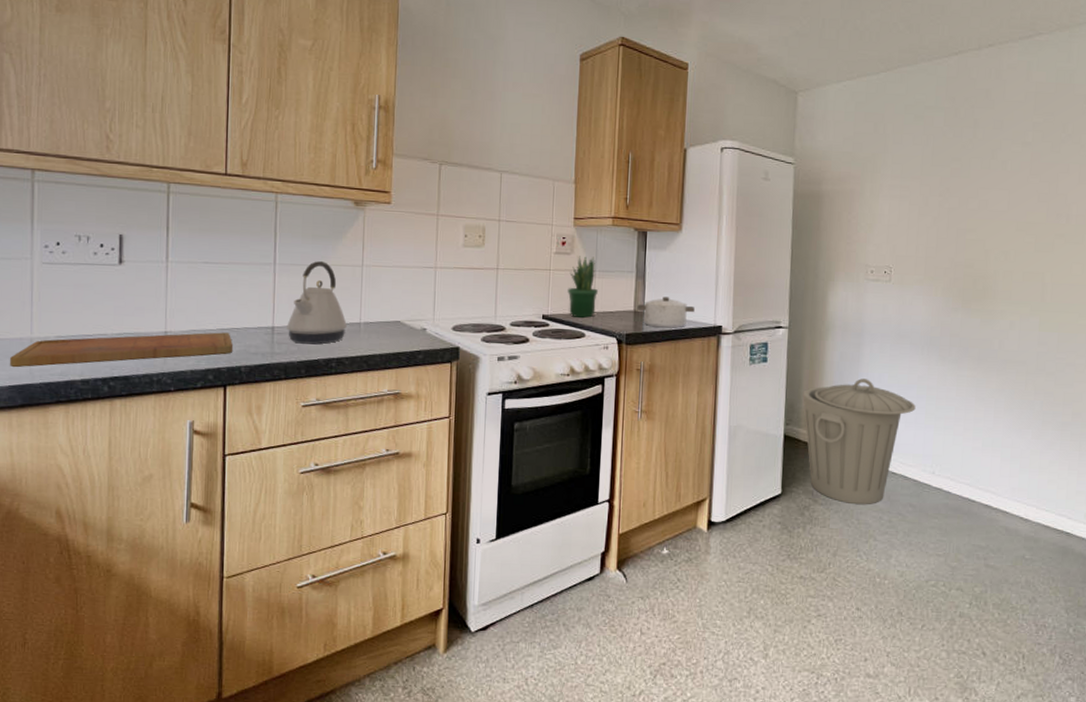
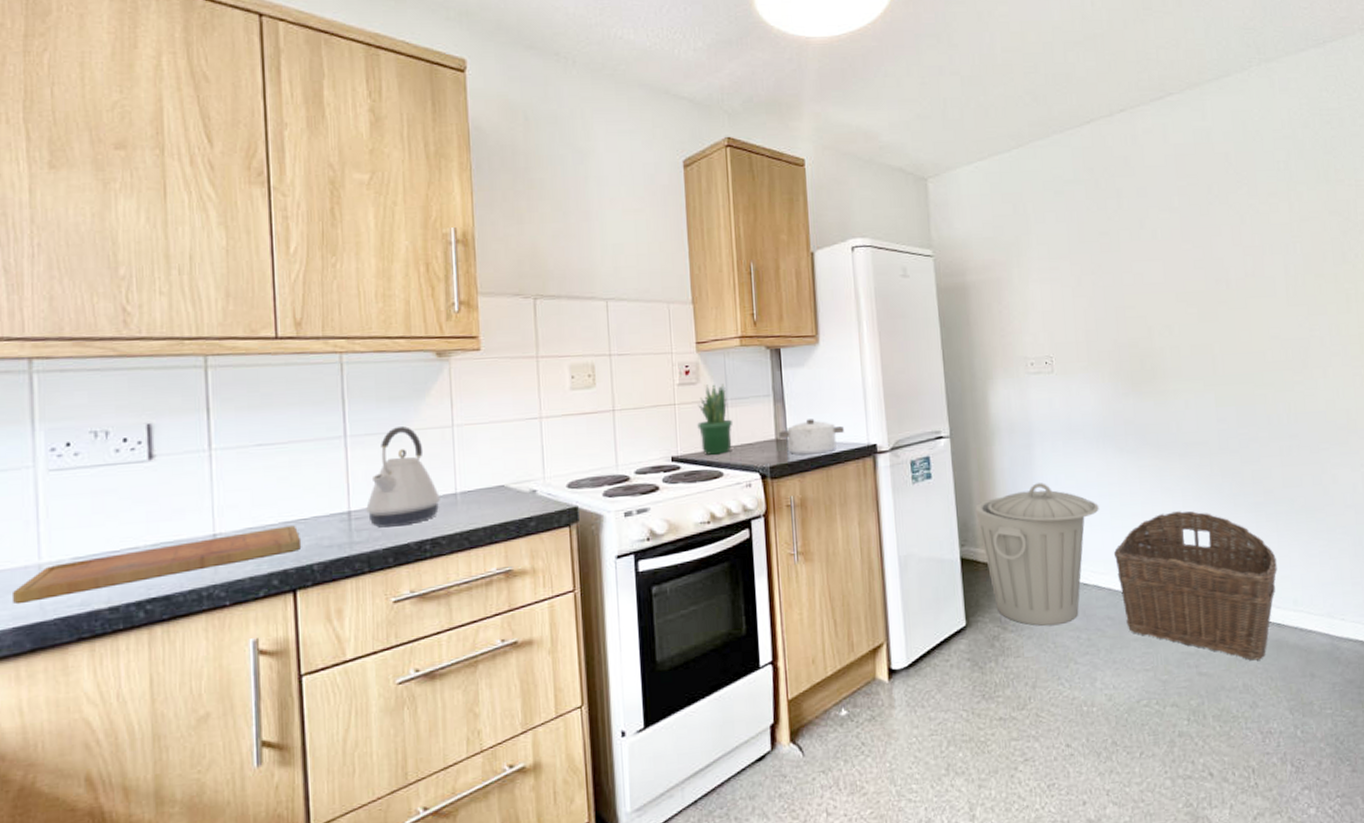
wicker basket: none [924,420,1075,562] -> present [1114,511,1277,661]

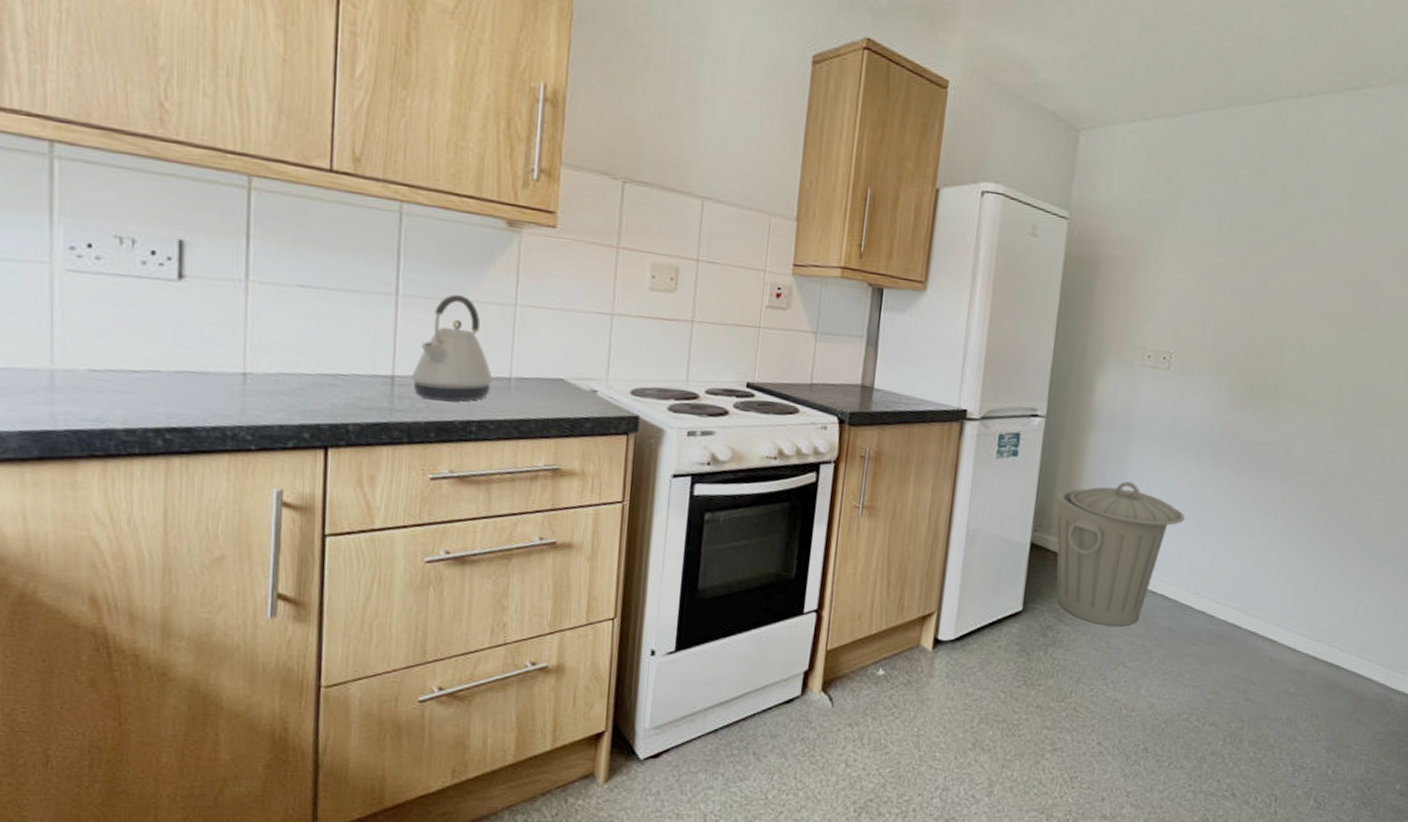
cutting board: present [13,525,300,603] -> none [21,372,337,408]
planter: present [697,383,732,455] -> none [780,312,818,390]
cooking pot: present [777,419,844,455] -> none [864,370,936,410]
wicker basket: present [1114,511,1277,661] -> none [1185,536,1353,697]

